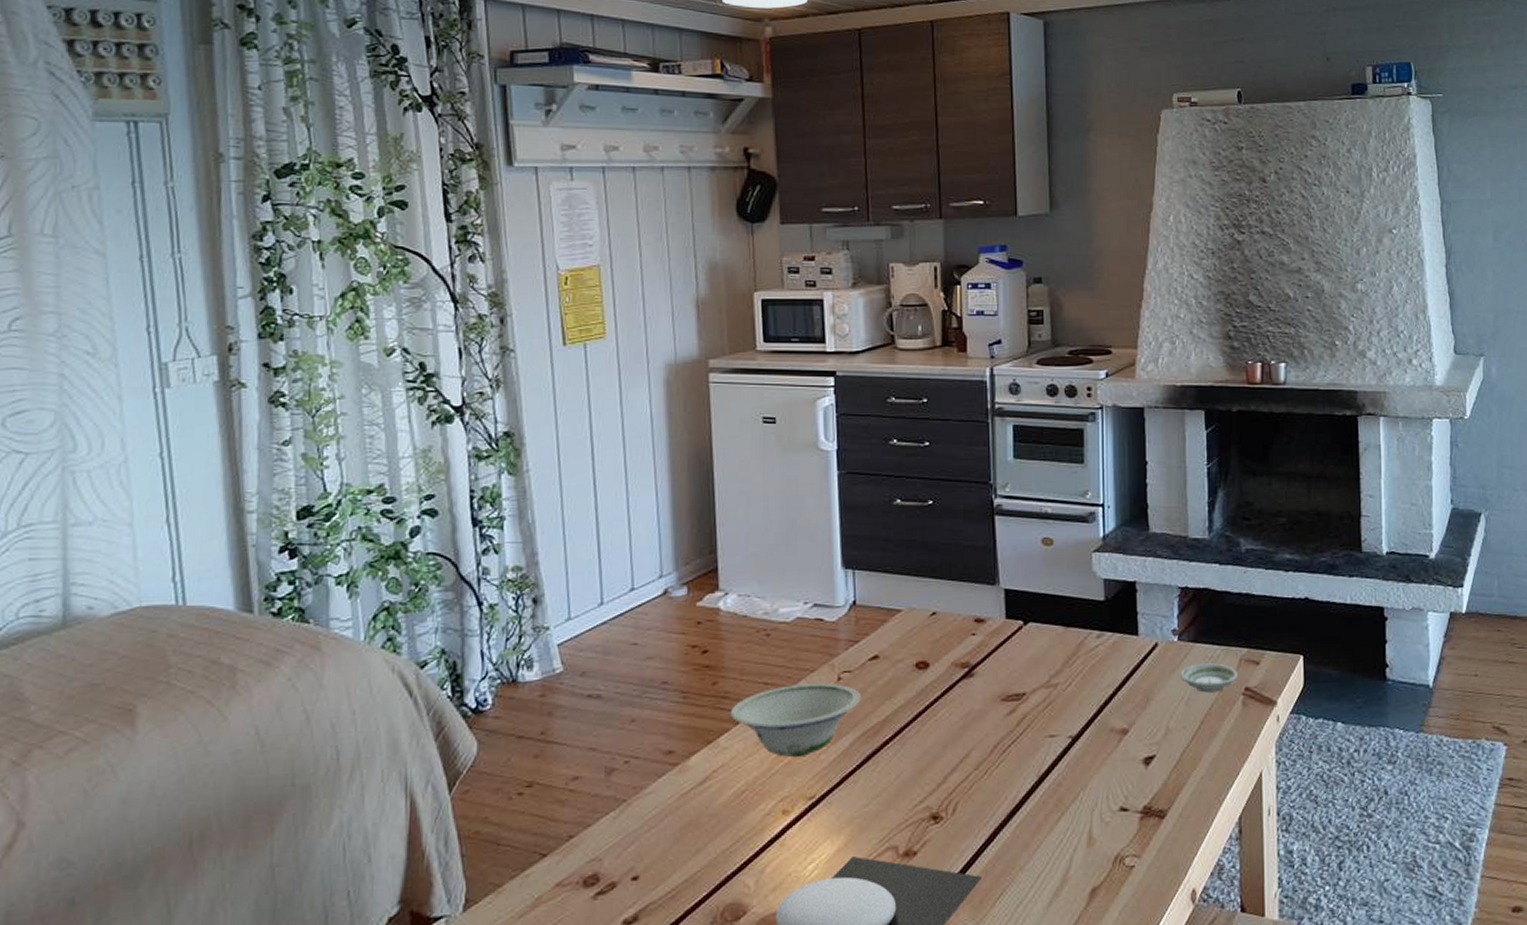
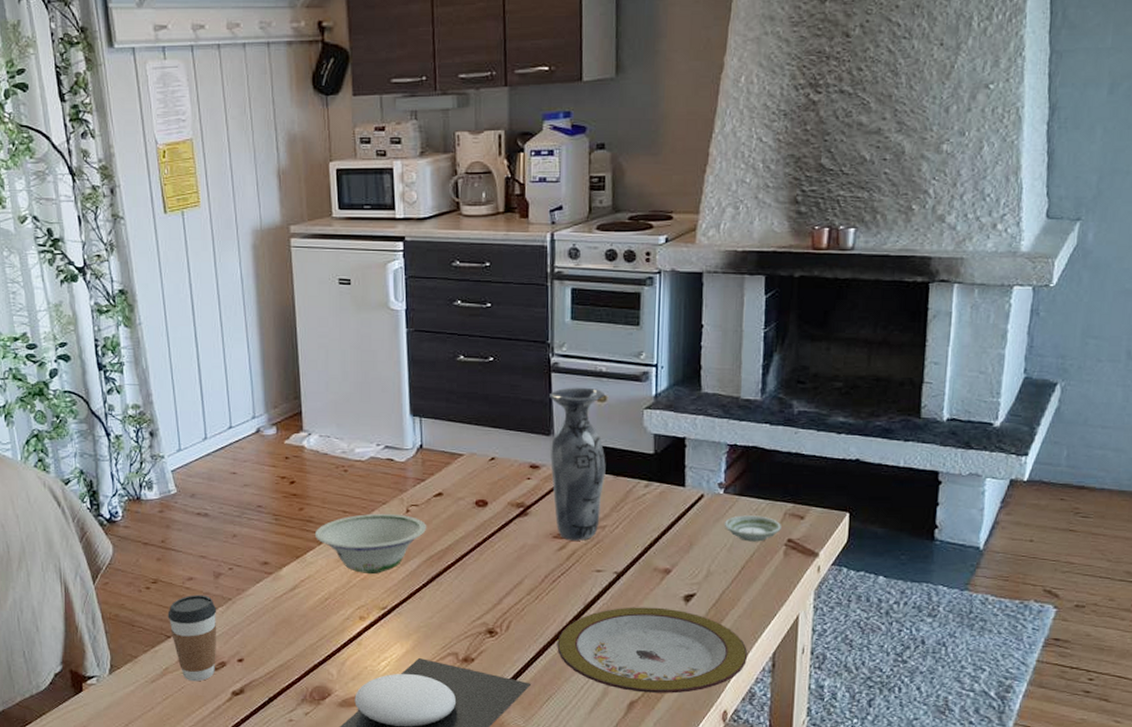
coffee cup: none [544,797,608,912] -> present [167,594,217,682]
vase: none [994,530,1055,703] -> present [550,387,606,541]
plate: none [1009,774,1214,877] -> present [557,607,748,694]

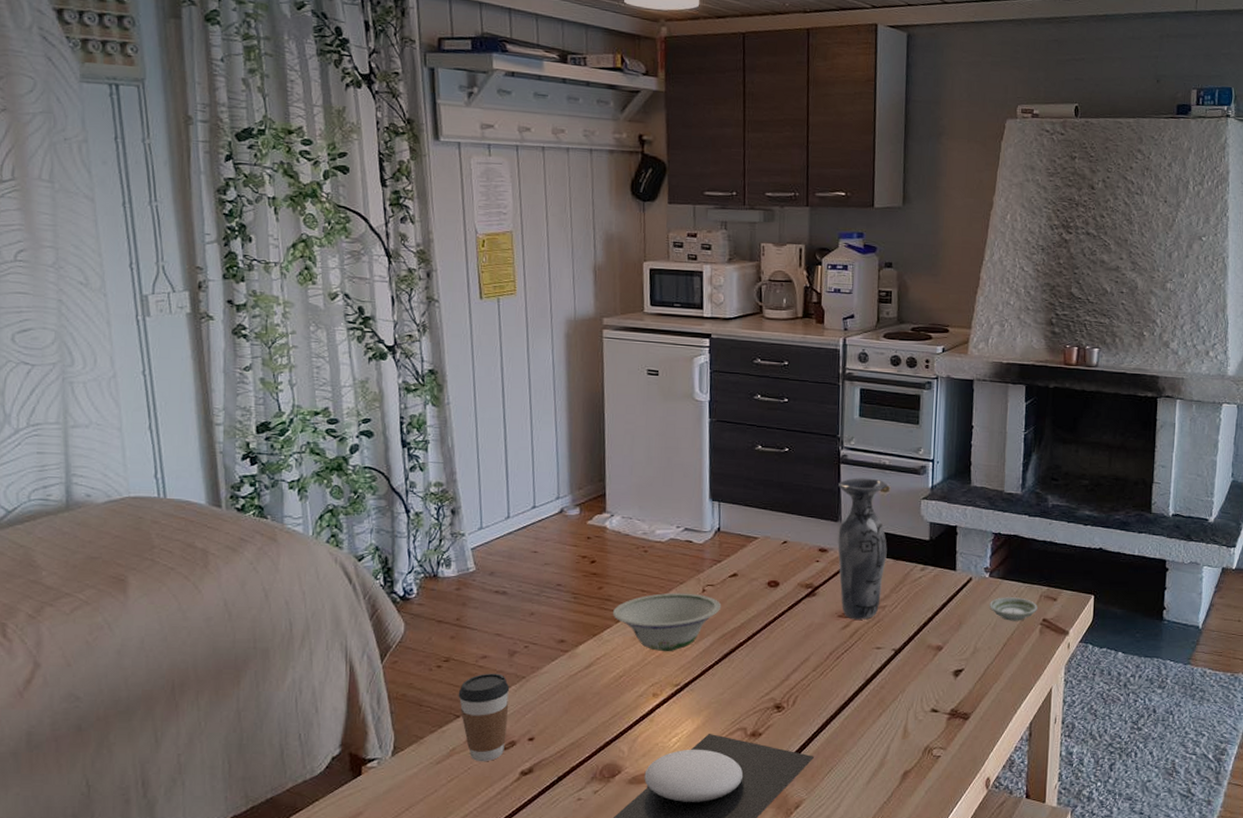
plate: present [557,607,748,694] -> none [839,681,1009,763]

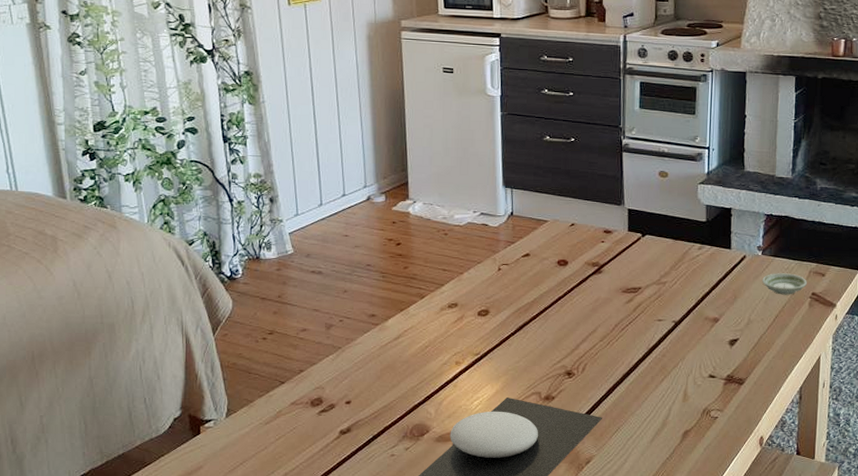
coffee cup: present [458,673,510,762] -> none [282,344,328,423]
bowl: present [612,592,722,652] -> none [417,271,516,325]
vase: present [838,477,888,620] -> none [621,165,667,295]

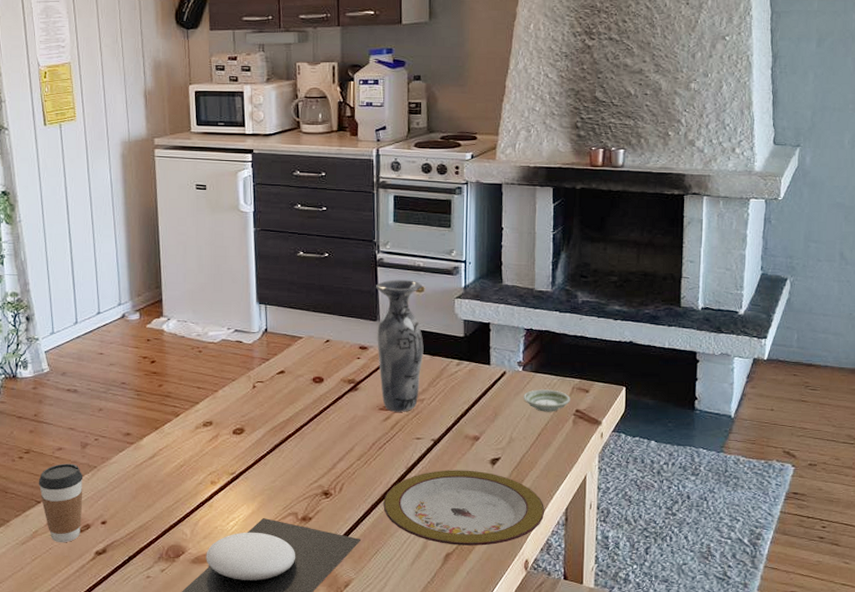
coffee cup: none [282,344,328,423] -> present [38,463,83,543]
vase: none [621,165,667,295] -> present [376,279,424,412]
plate: none [624,350,781,423] -> present [383,470,545,546]

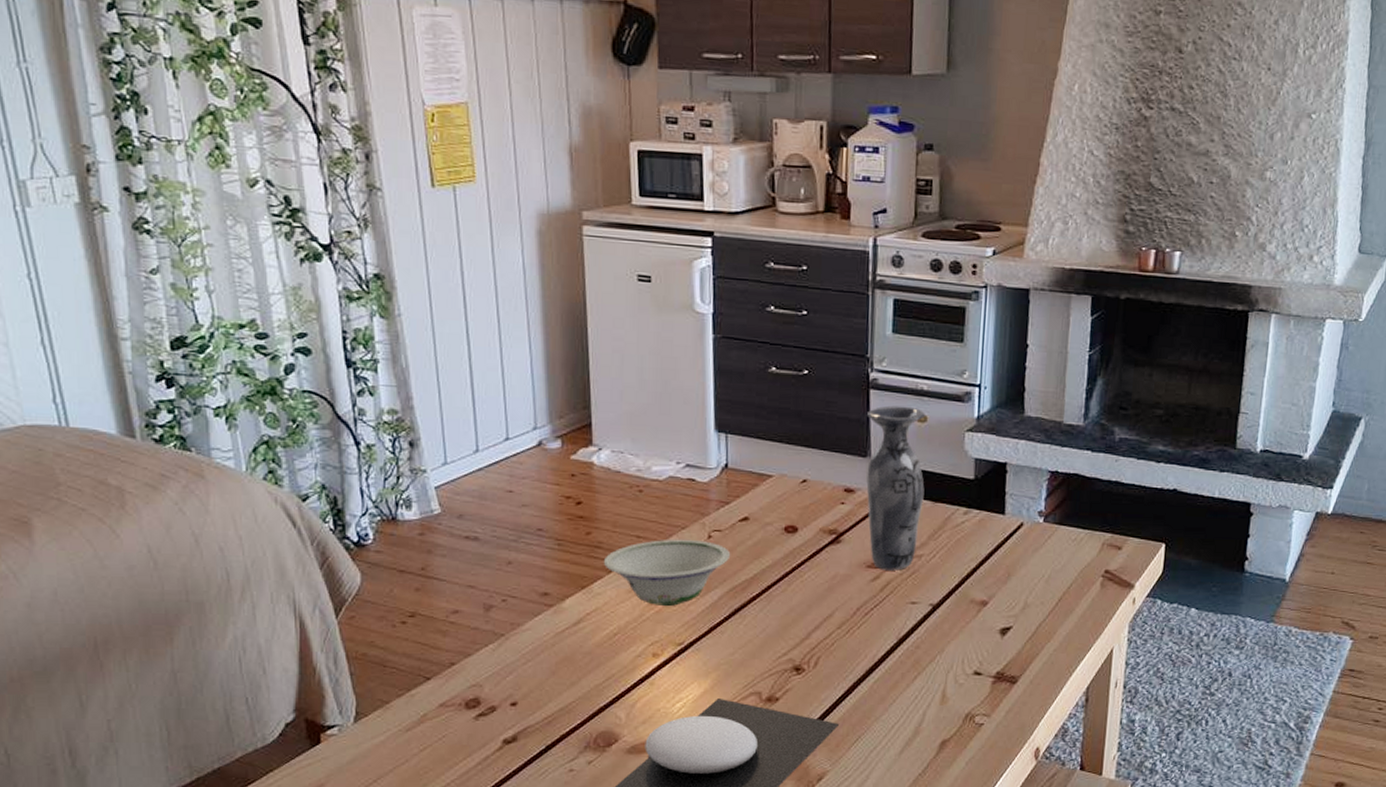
coffee cup: present [38,463,83,543] -> none [427,630,487,729]
bowl: none [172,389,271,444] -> present [603,539,731,607]
plate: present [383,470,545,546] -> none [867,641,1063,731]
saucer: present [523,389,570,412] -> none [1042,545,1099,573]

